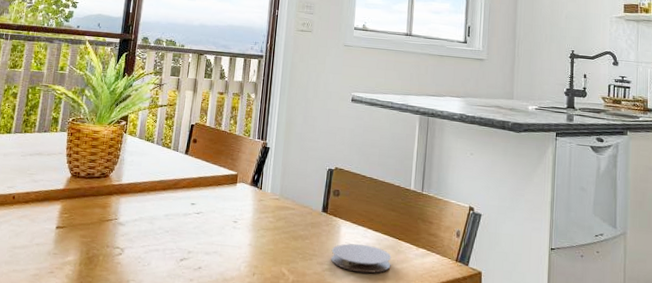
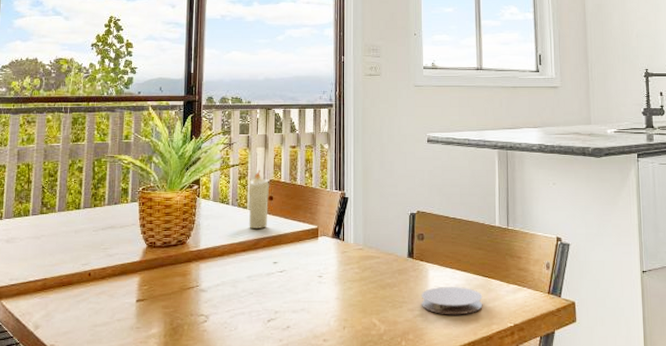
candle: none [171,113,195,170] -> present [249,170,269,228]

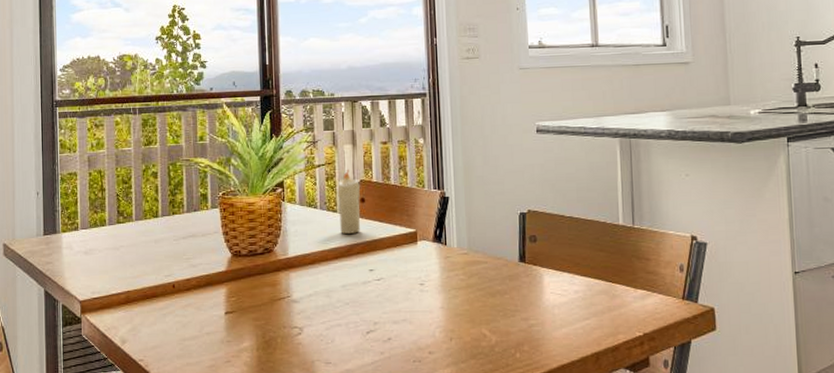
coaster: present [421,286,483,315] -> none [535,292,607,324]

